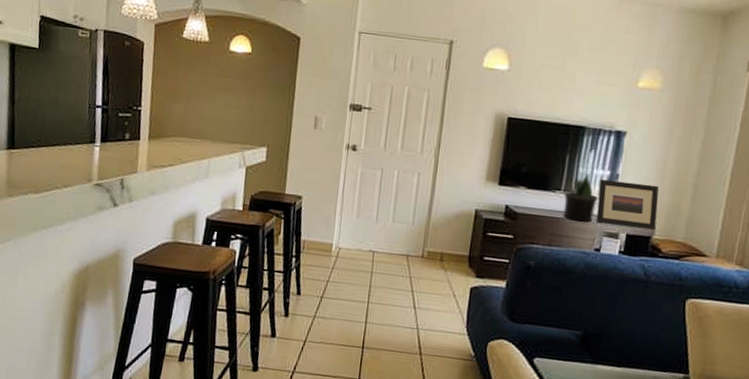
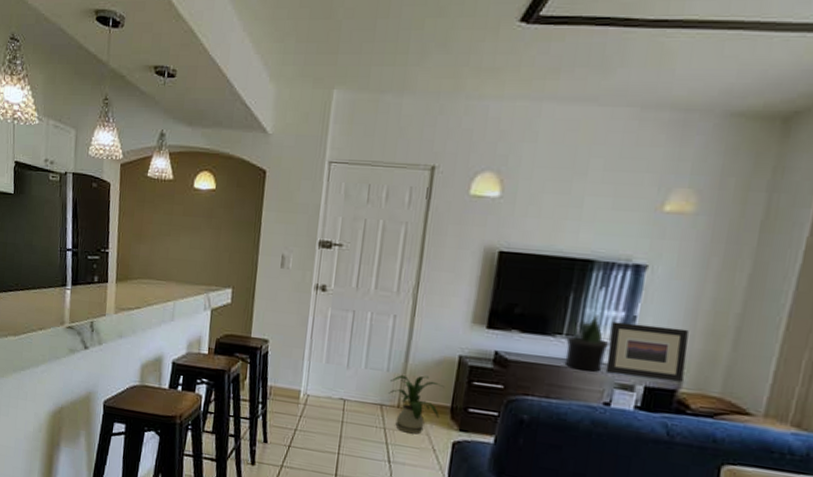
house plant: none [414,228,463,282] -> present [389,375,445,434]

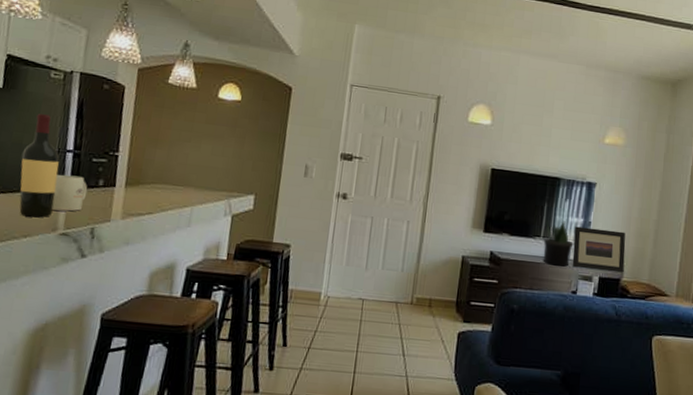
wine bottle: none [32,216,62,312] -> present [19,114,60,218]
mug: none [58,272,86,307] -> present [51,174,88,212]
house plant: present [389,375,445,434] -> none [403,274,451,328]

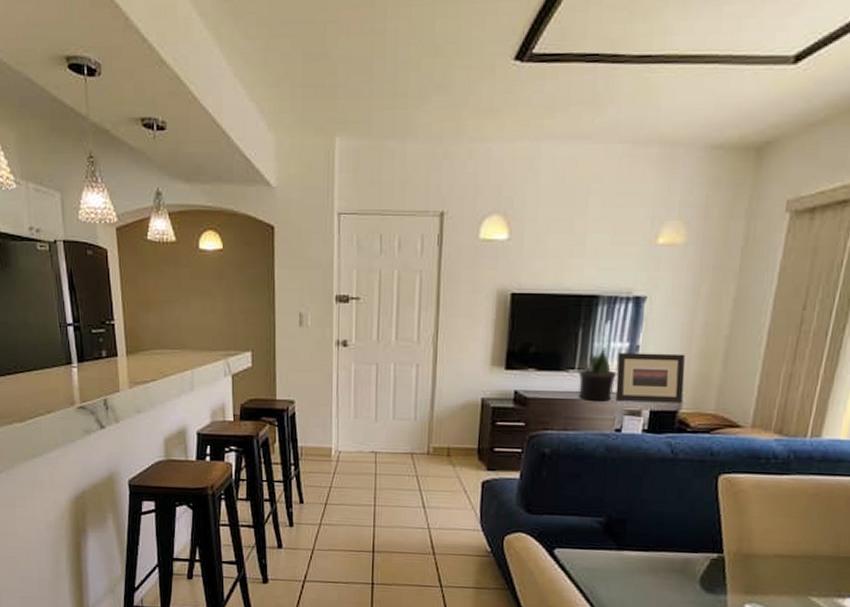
wine bottle: present [19,114,60,218] -> none [29,290,68,393]
mug: present [51,174,88,212] -> none [63,349,94,386]

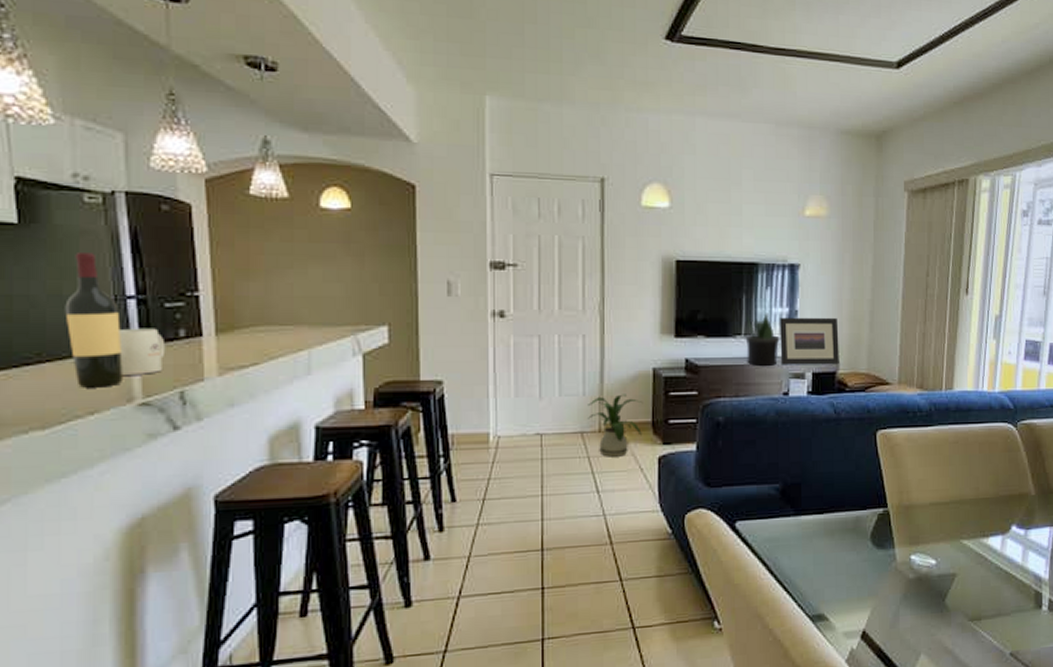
wine bottle: none [29,290,68,393] -> present [65,253,124,388]
mug: none [63,349,94,386] -> present [119,328,166,377]
house plant: none [418,421,470,478] -> present [588,394,643,457]

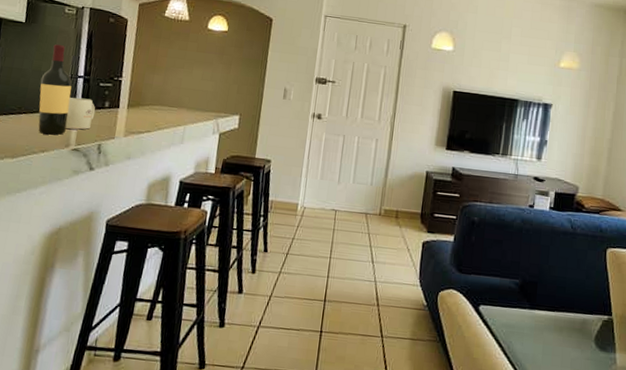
house plant: present [588,394,643,457] -> none [372,188,416,237]
planter: present [745,313,780,367] -> none [501,138,531,183]
picture frame: present [780,317,839,365] -> none [529,144,581,189]

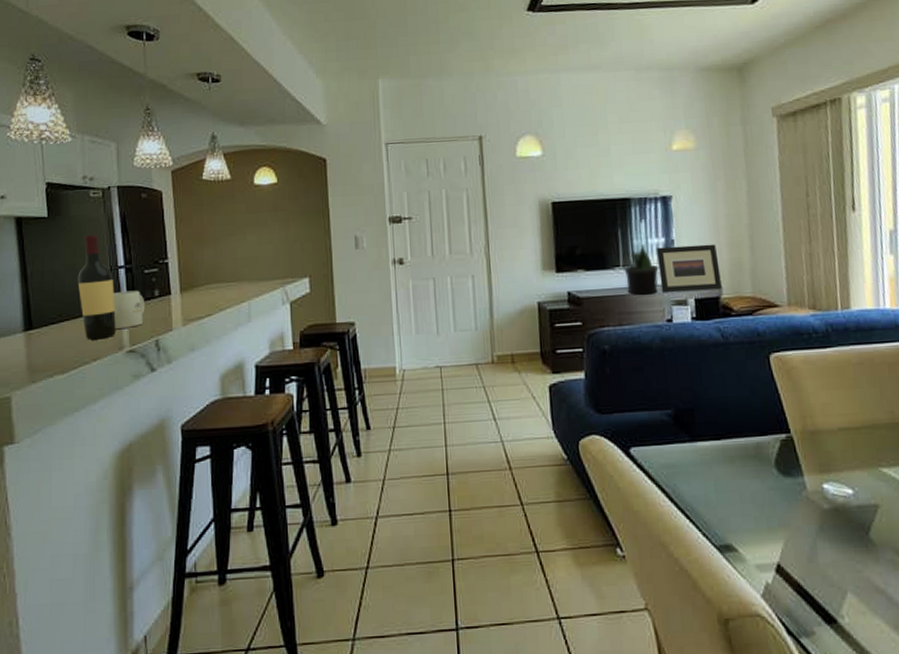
planter: none [501,138,531,183] -> present [623,244,659,296]
picture frame: none [529,144,581,189] -> present [657,244,722,293]

